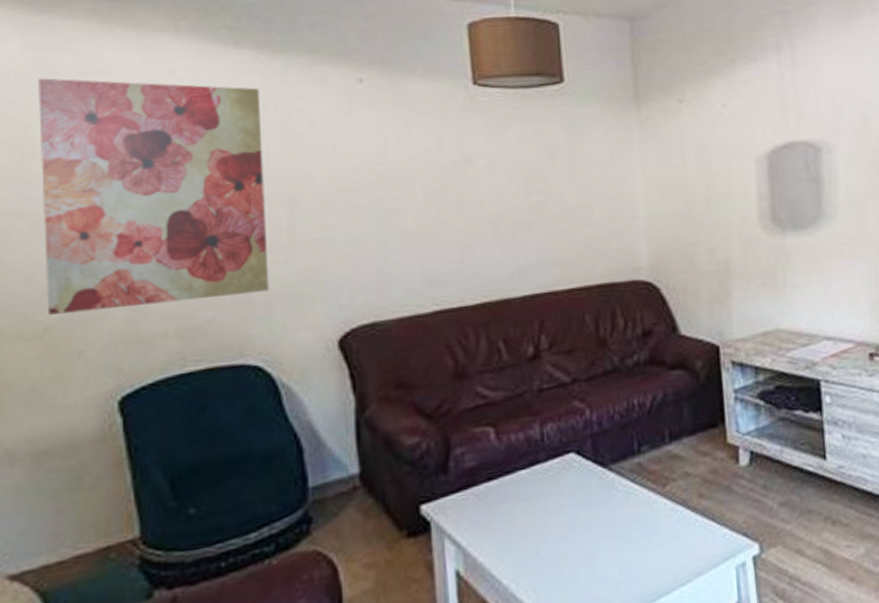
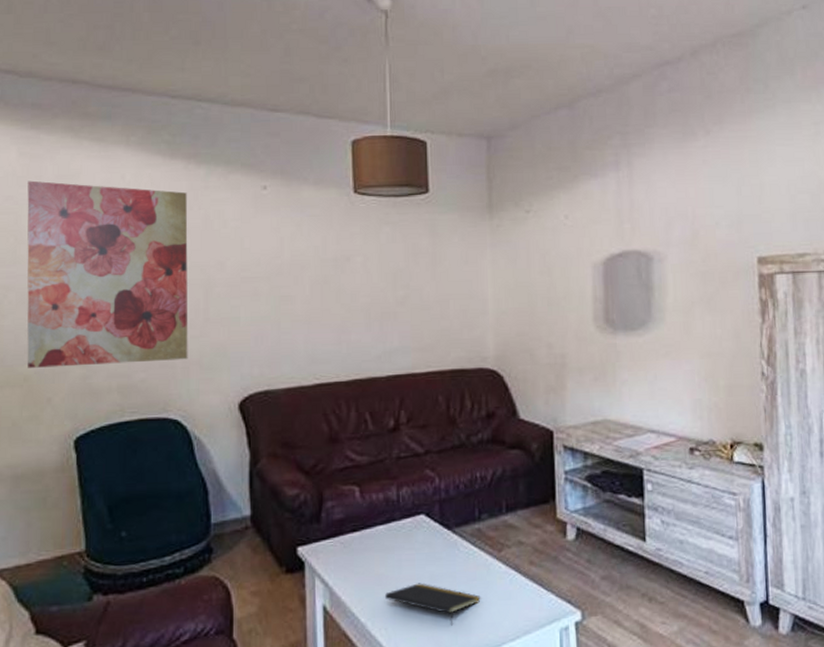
notepad: none [531,531,645,577] -> present [385,583,481,626]

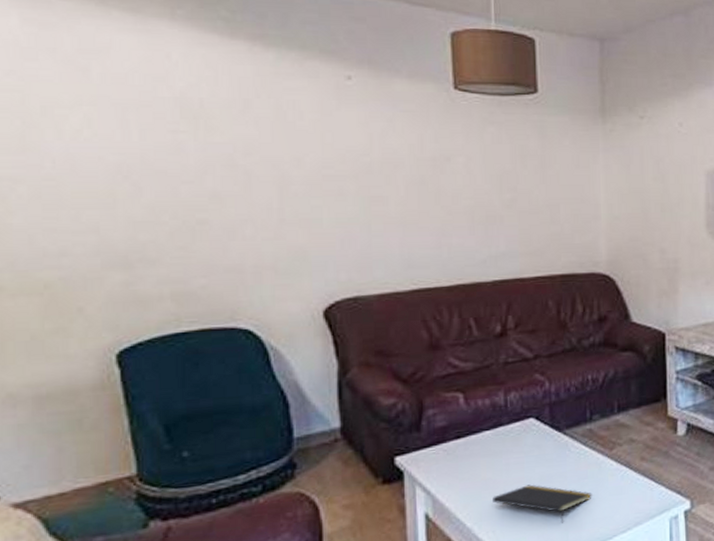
wall art: present [27,180,188,368] -> none [37,53,260,273]

